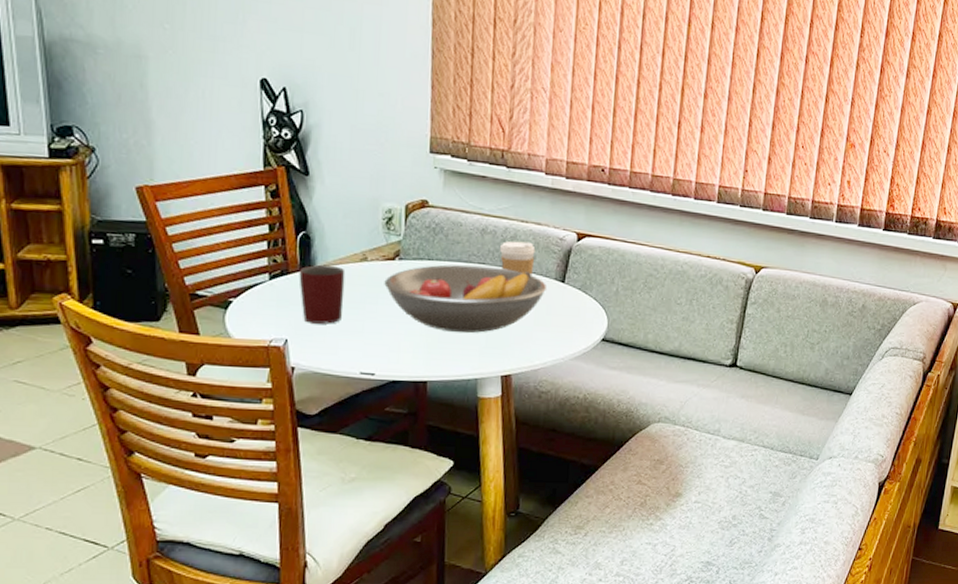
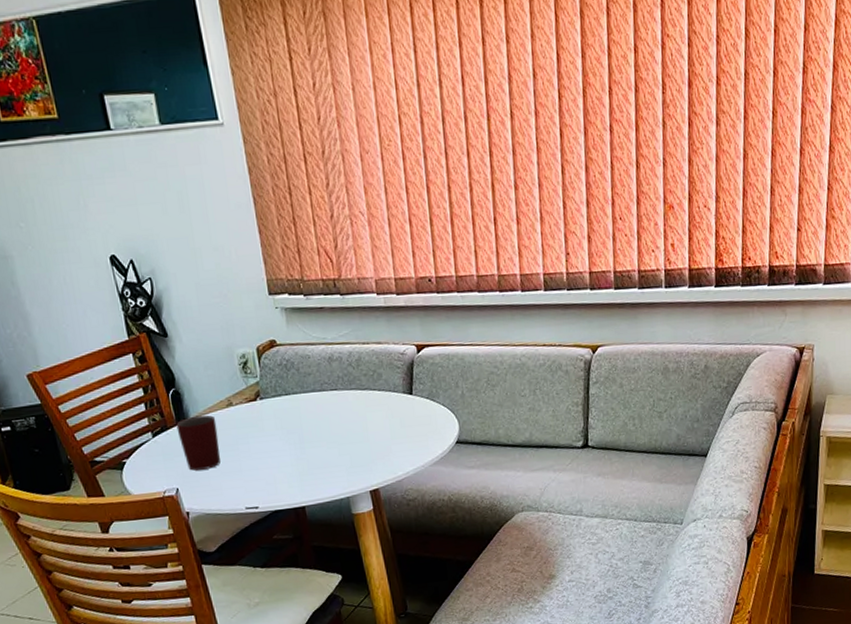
fruit bowl: present [384,264,546,333] -> none [251,390,397,458]
coffee cup: present [500,241,536,276] -> none [348,362,382,394]

